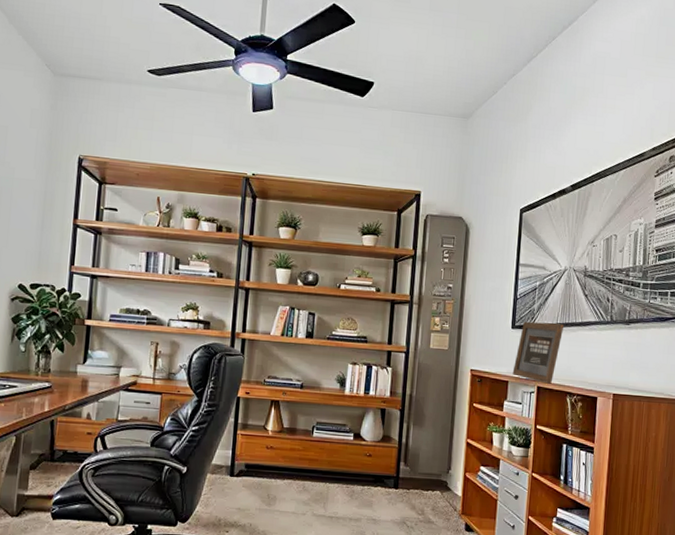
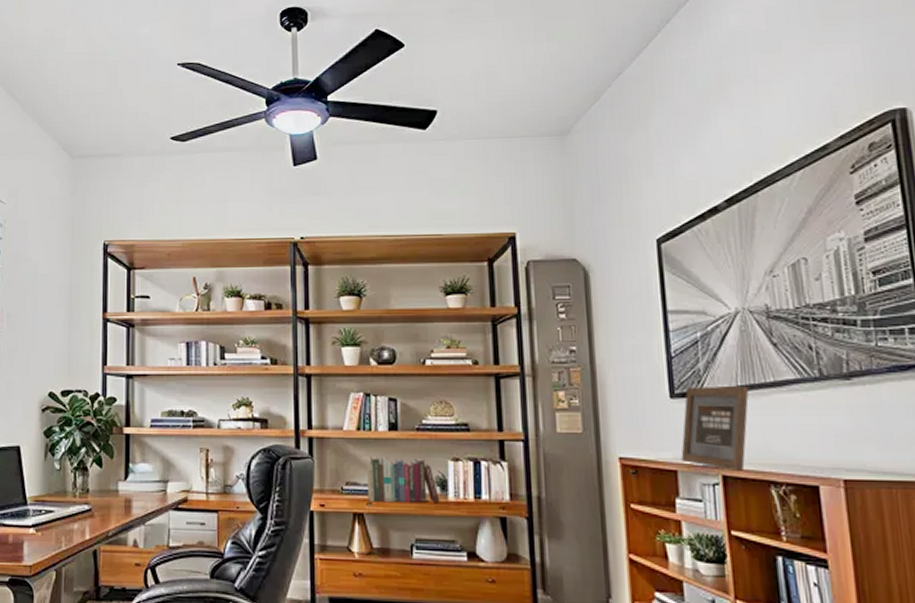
books: none [284,357,339,395] -> present [366,457,440,503]

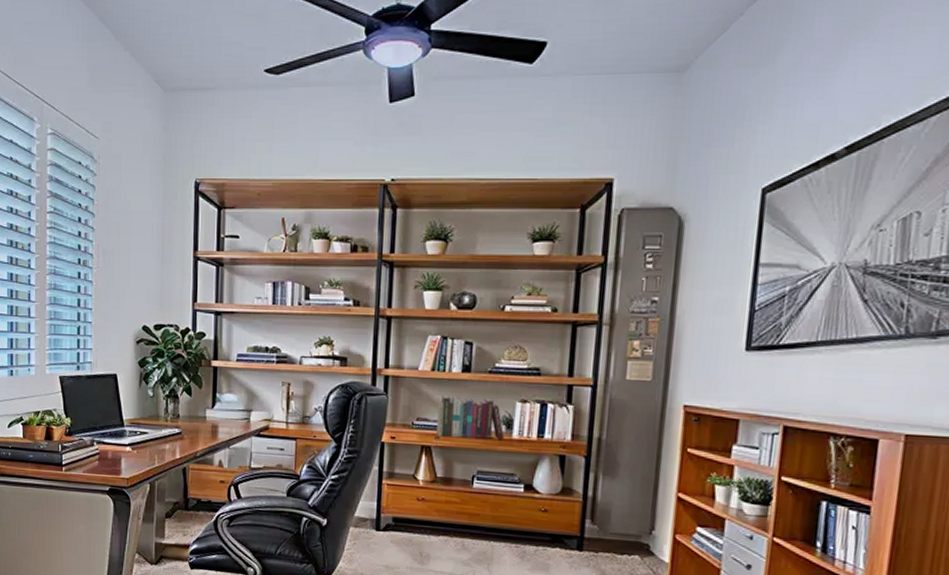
picture frame: present [681,385,749,471] -> none [745,340,829,423]

